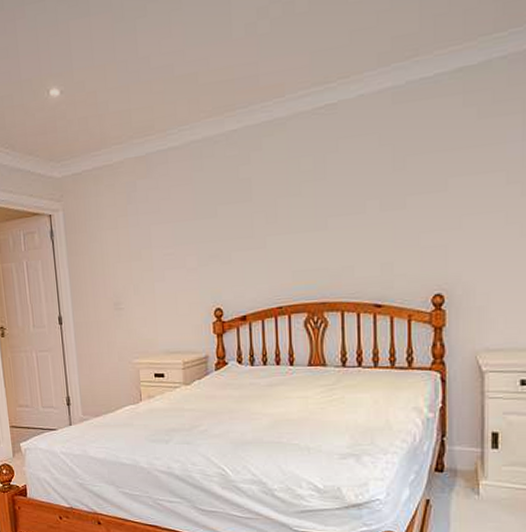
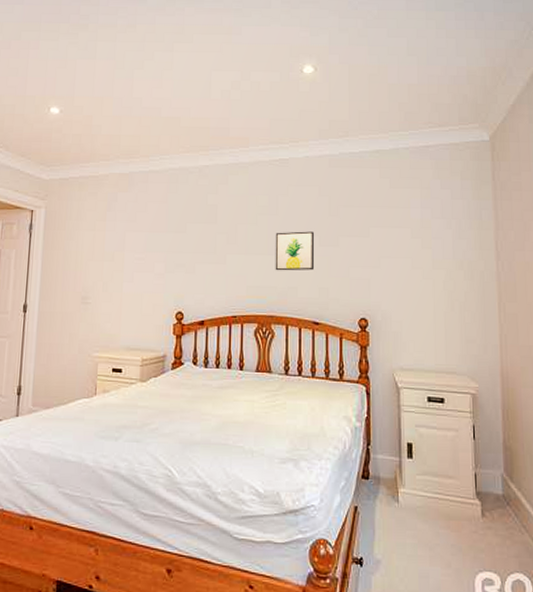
wall art: none [324,194,375,249] -> present [275,231,315,271]

